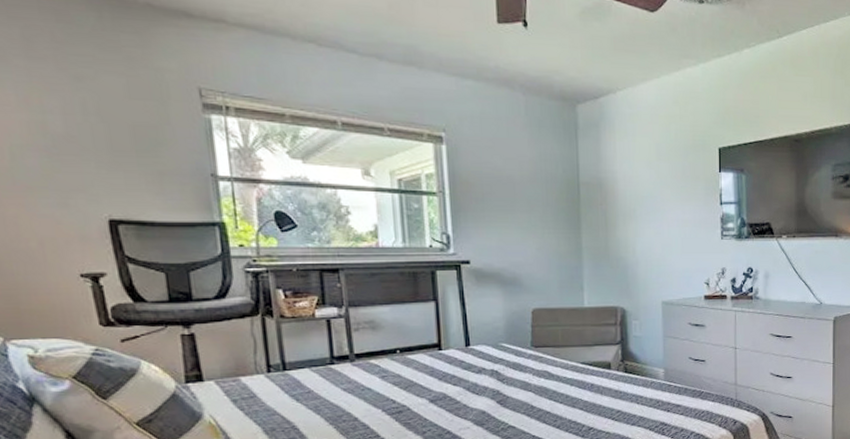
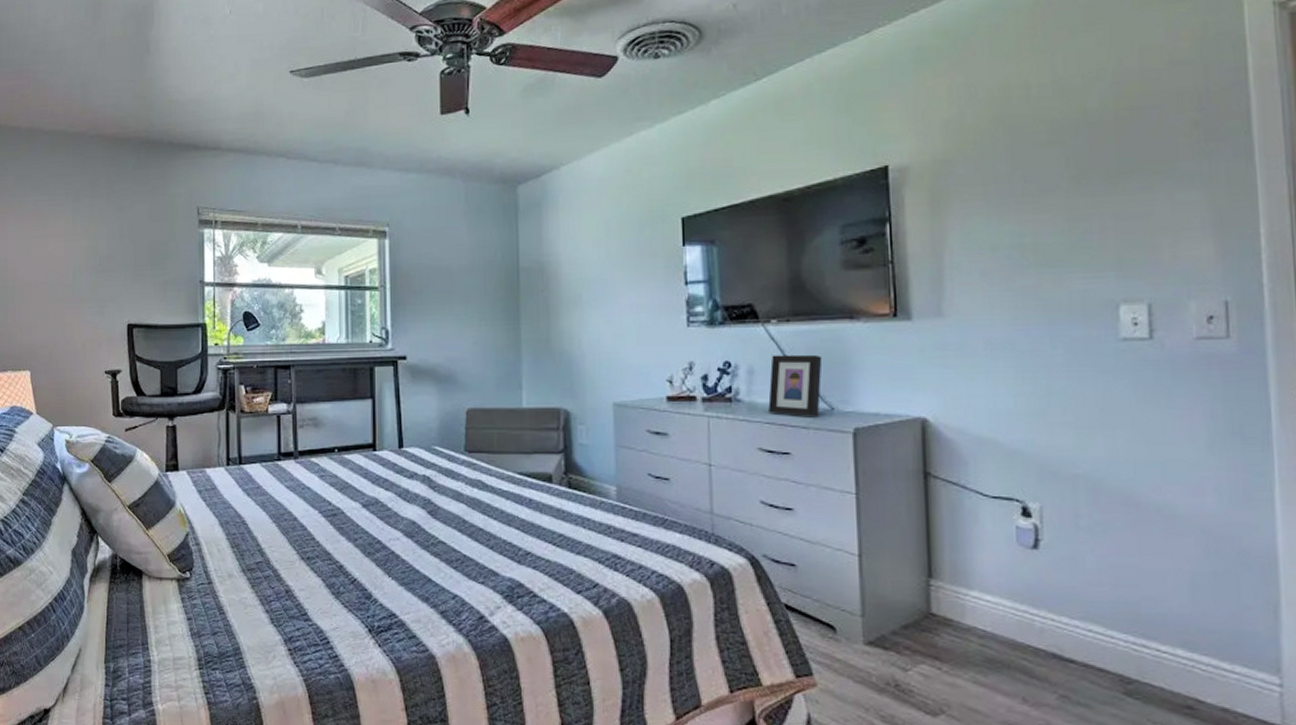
picture frame: none [778,263,816,310] -> present [768,354,823,418]

